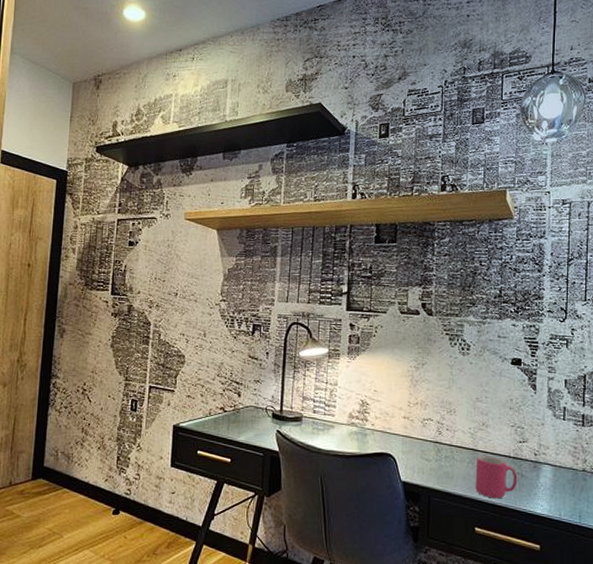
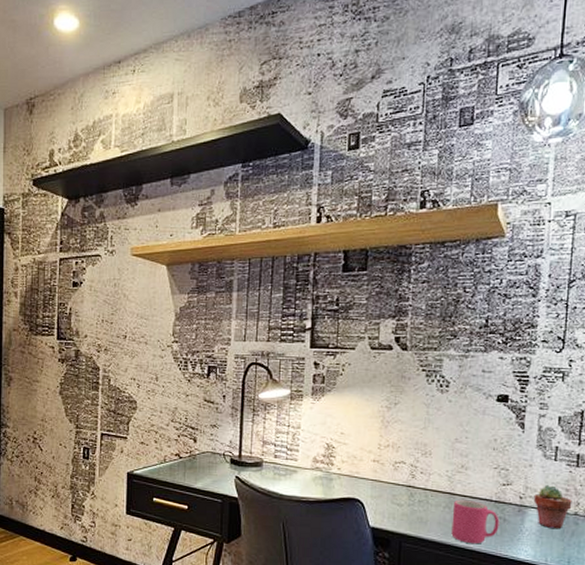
potted succulent: none [547,443,580,485] -> present [533,485,572,529]

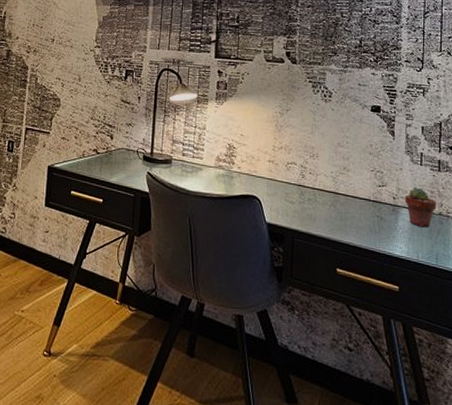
mug: present [451,499,500,544] -> none [337,198,377,241]

